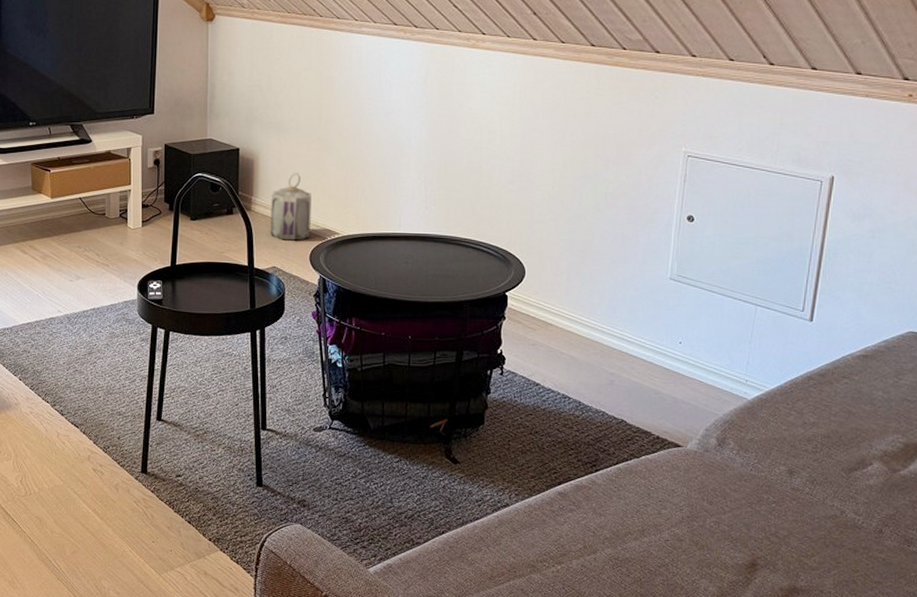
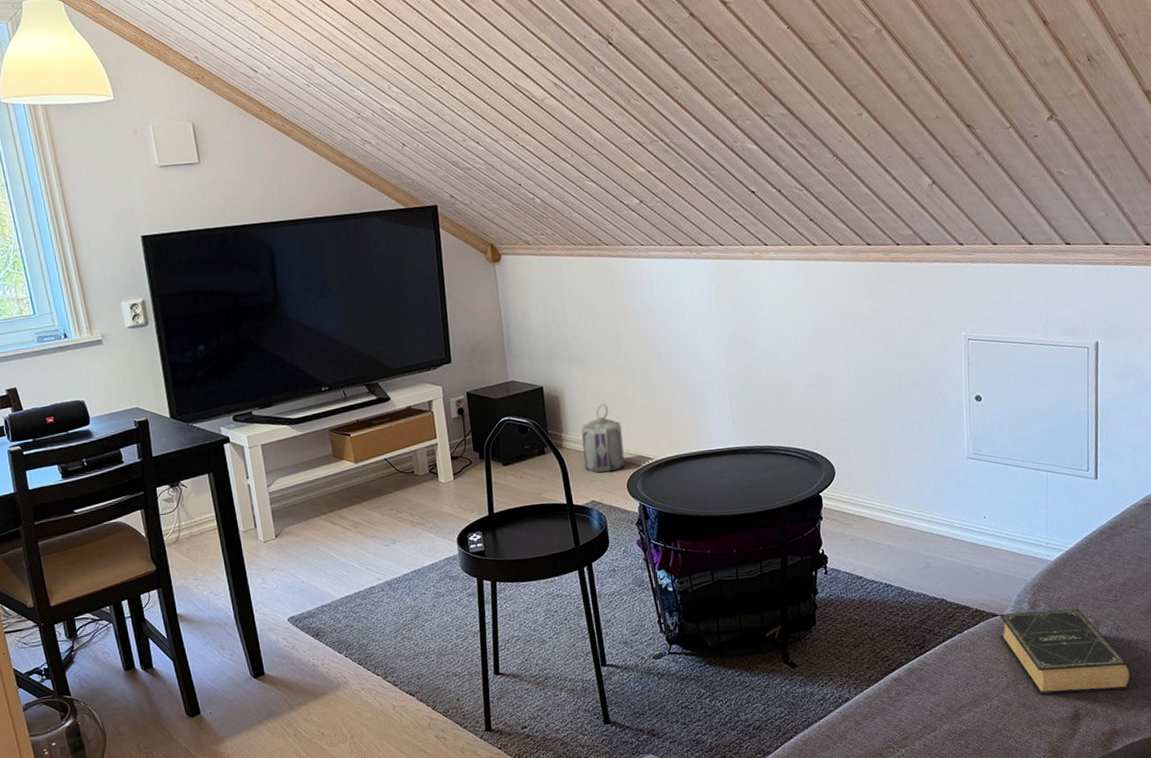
book: none [680,446,823,546] -> present [999,608,1133,694]

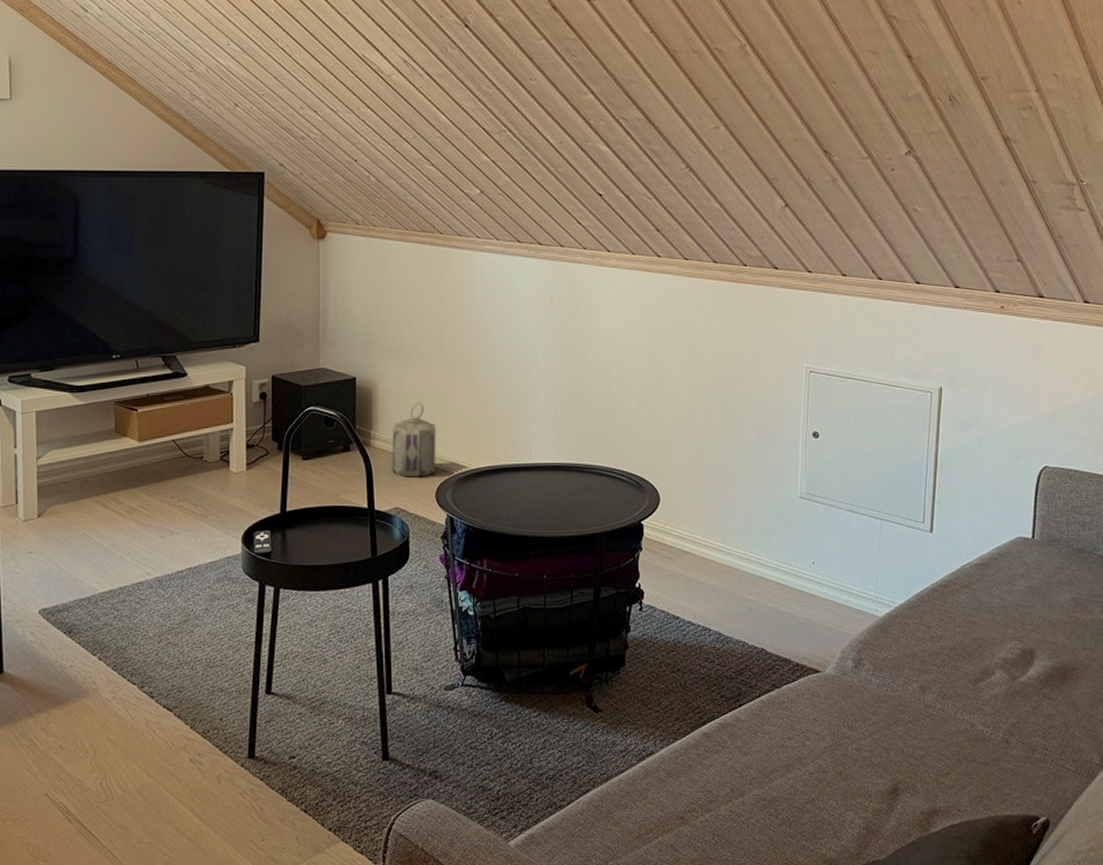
book: present [999,608,1133,694] -> none [820,670,956,765]

